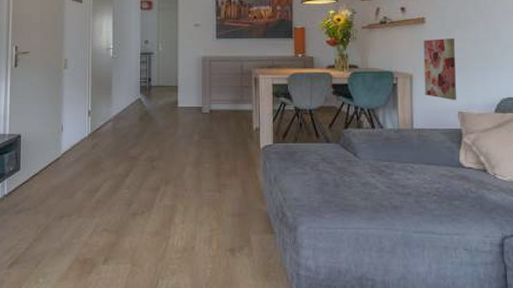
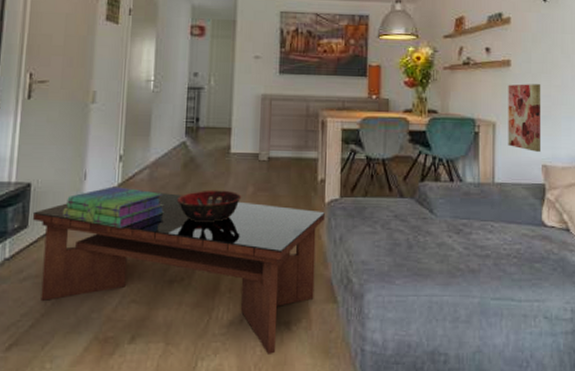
coffee table: none [24,139,260,276] -> present [33,190,325,354]
stack of books: none [46,137,126,170] -> present [63,186,164,228]
decorative bowl: none [135,138,189,166] -> present [176,190,242,223]

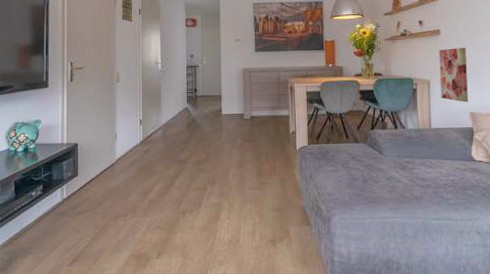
coffee table: present [33,190,325,354] -> none [81,145,297,265]
stack of books: present [63,186,164,228] -> none [102,143,175,174]
decorative bowl: present [176,190,242,223] -> none [184,142,233,168]

